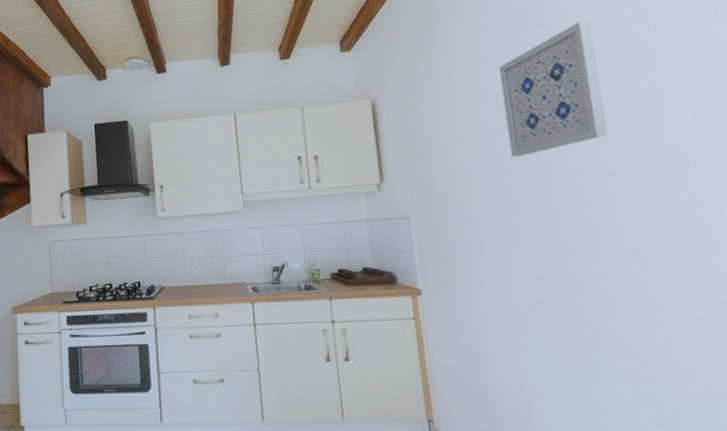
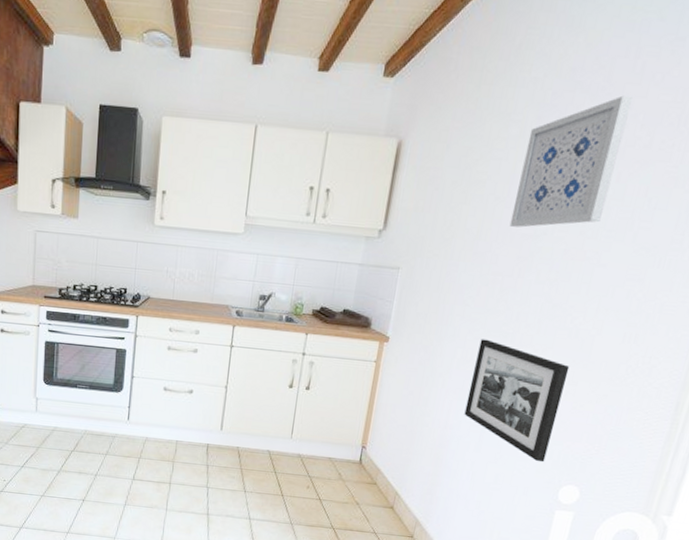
picture frame: none [524,275,661,413] -> present [464,339,570,463]

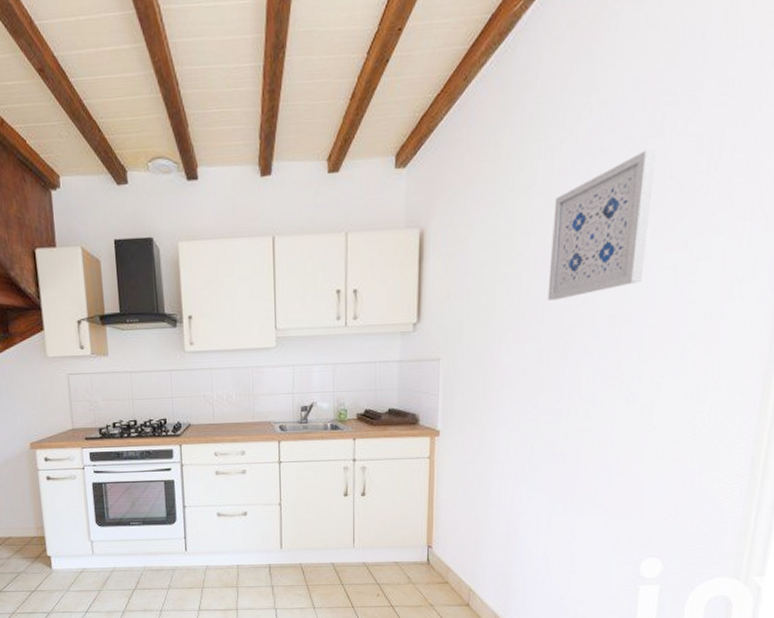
picture frame: present [464,339,570,463] -> none [529,419,632,538]

